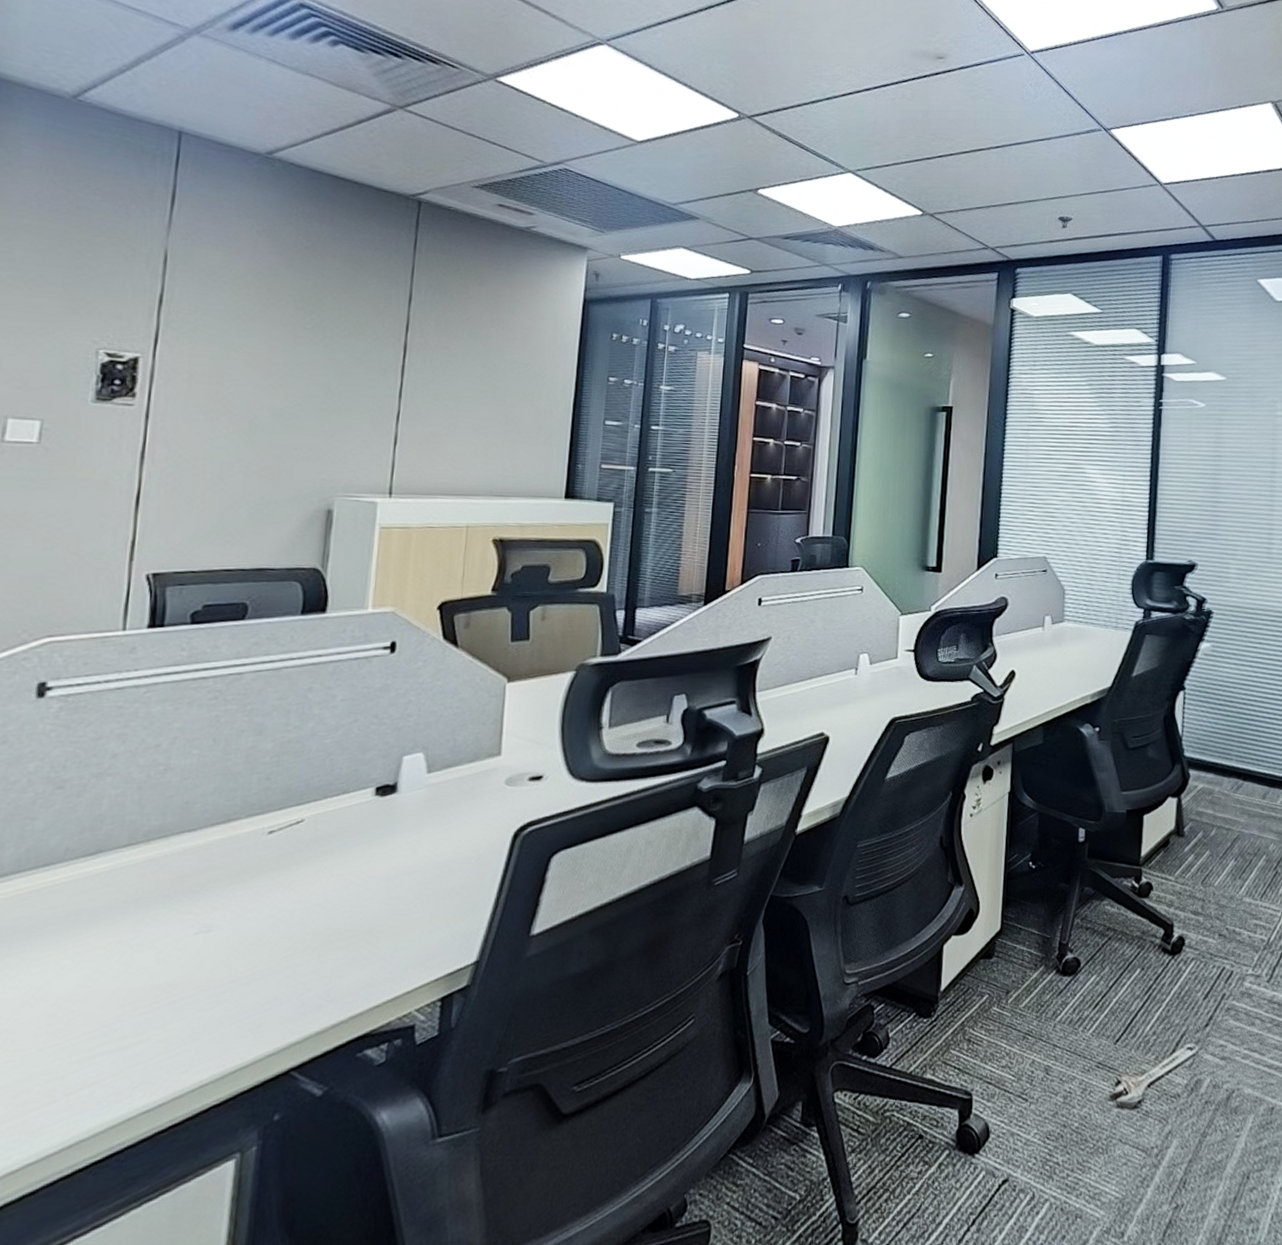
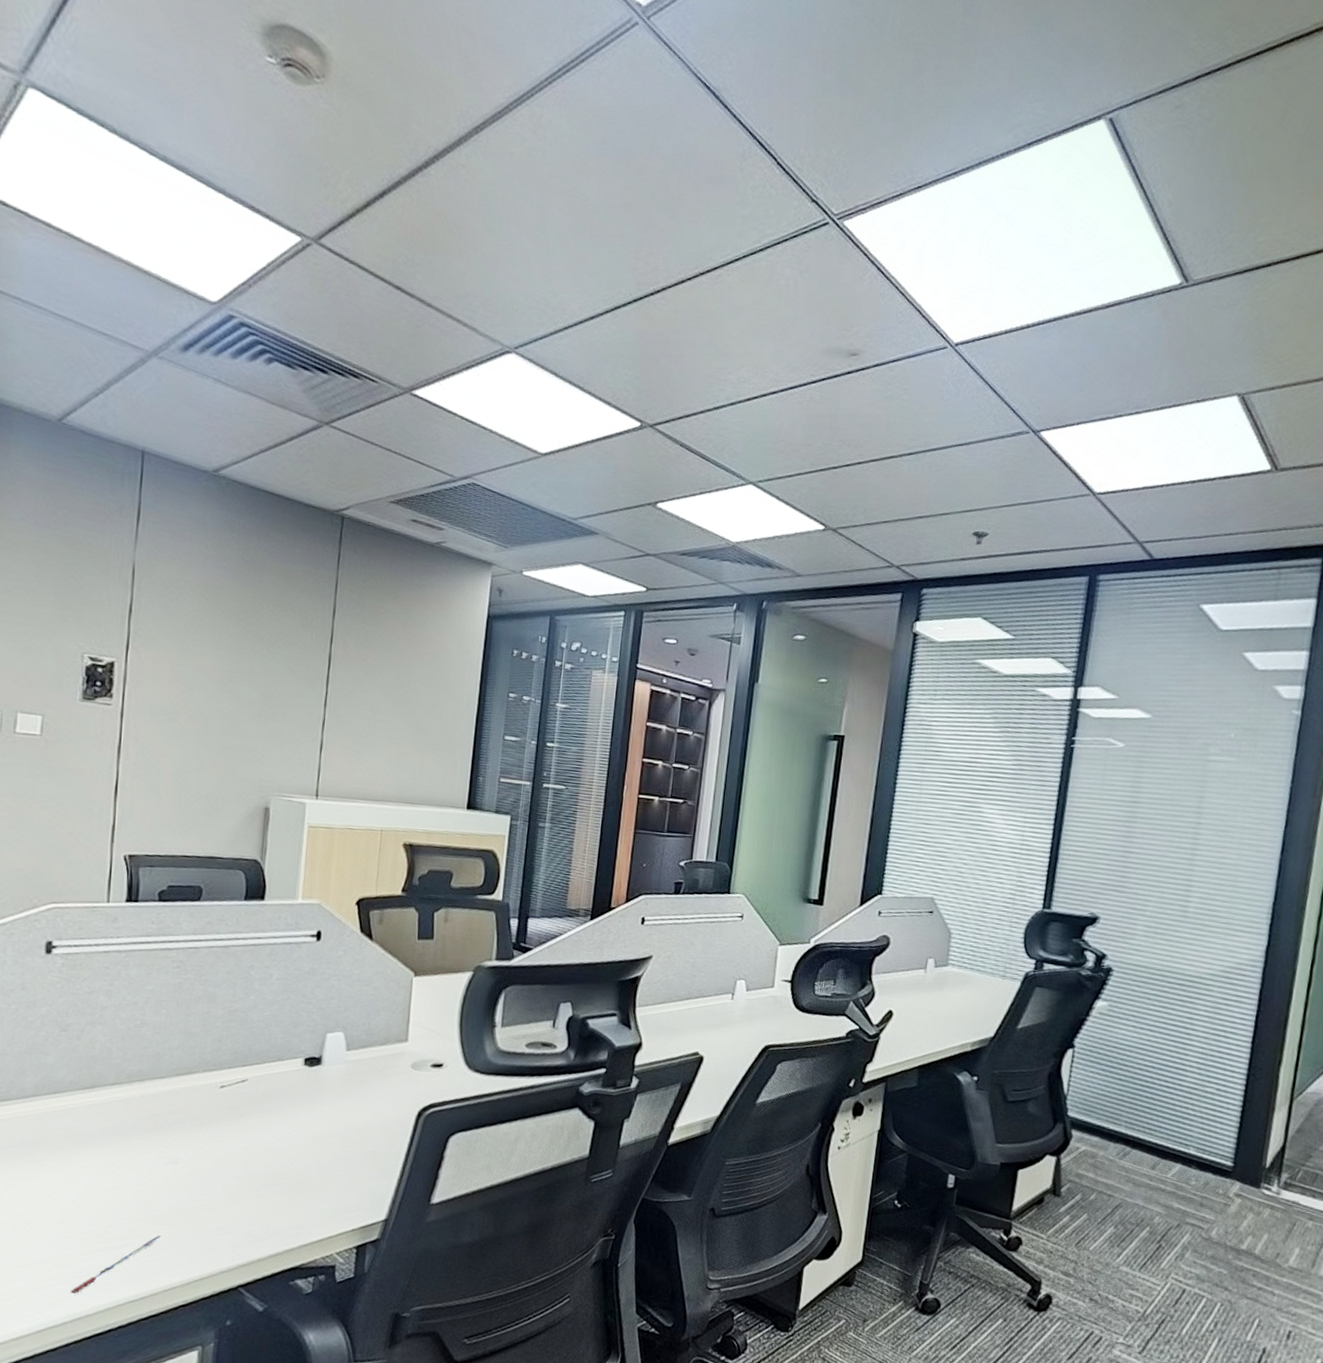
pen: none [58,1024,188,1116] -> present [70,1235,161,1294]

